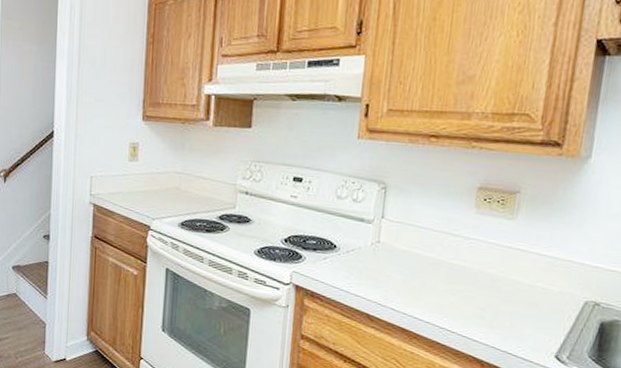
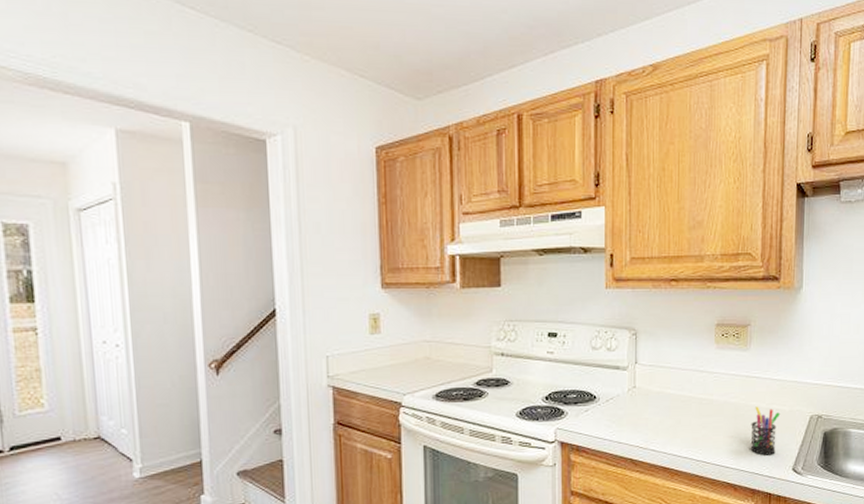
pen holder: none [505,281,547,337] -> present [750,406,781,456]

